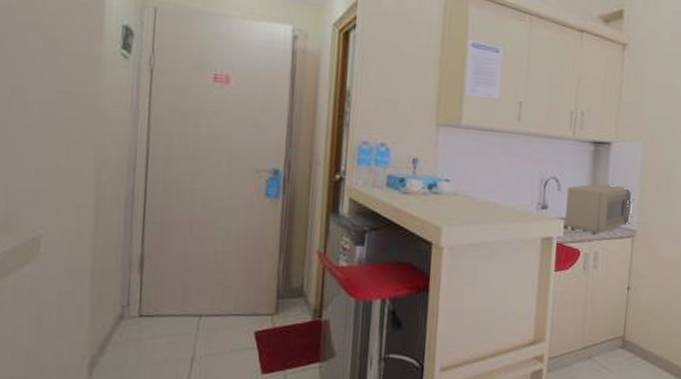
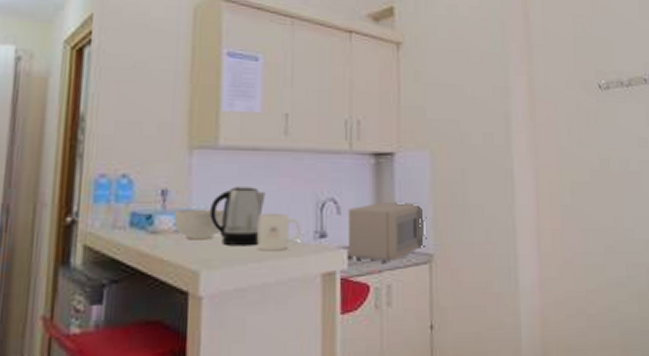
bowl: none [422,175,464,203] -> present [173,209,224,240]
kettle: none [451,160,499,211] -> present [209,185,266,247]
mug: none [489,184,527,217] -> present [257,212,301,253]

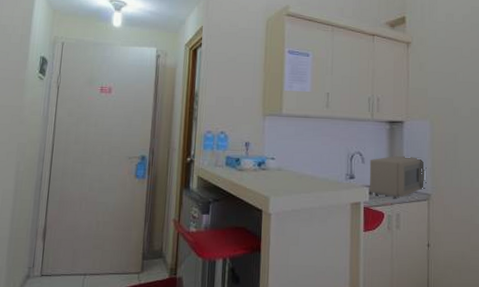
bowl: present [173,209,224,240] -> none [253,155,286,177]
kettle: present [209,185,266,247] -> none [276,141,313,182]
mug: present [257,212,301,253] -> none [307,160,337,187]

